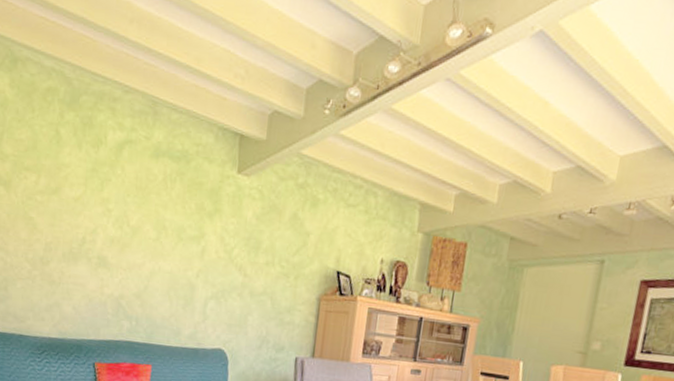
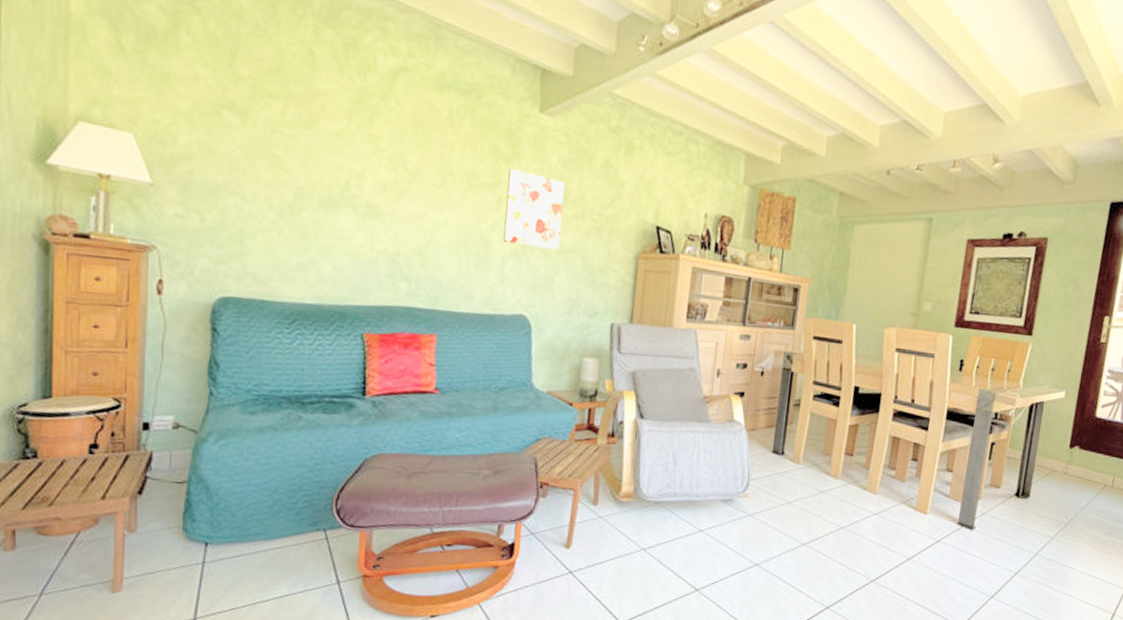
wall art: none [206,223,258,294] -> present [503,169,564,251]

